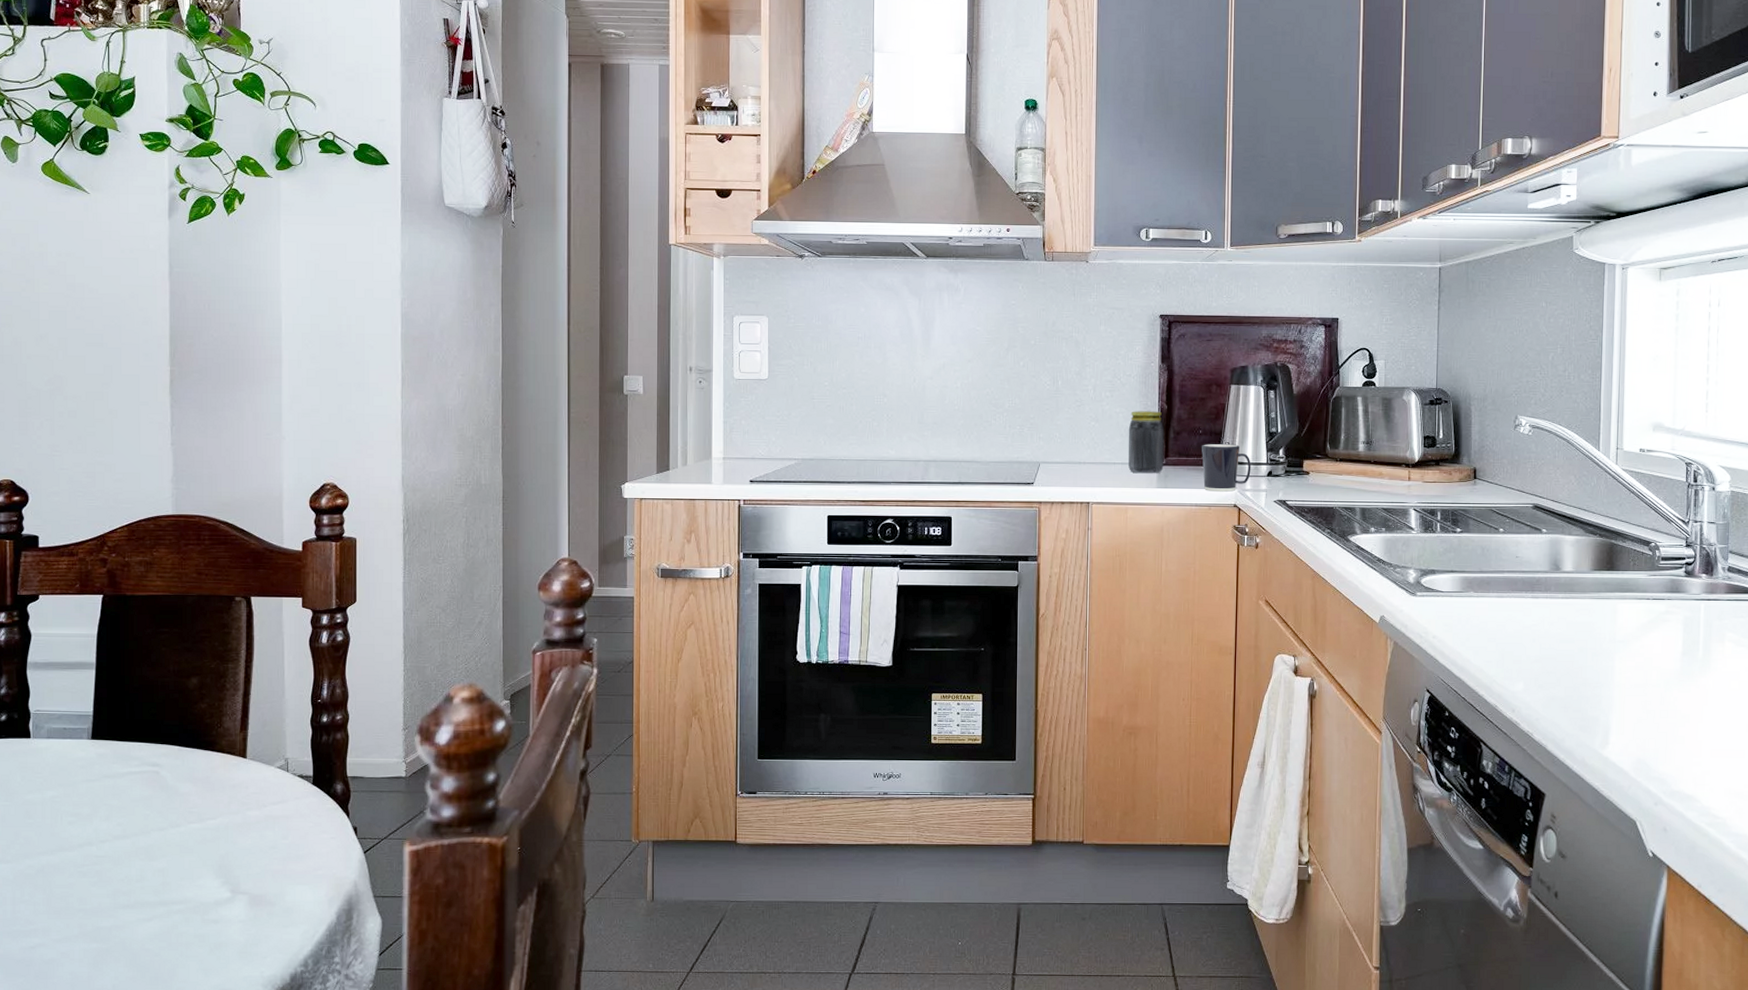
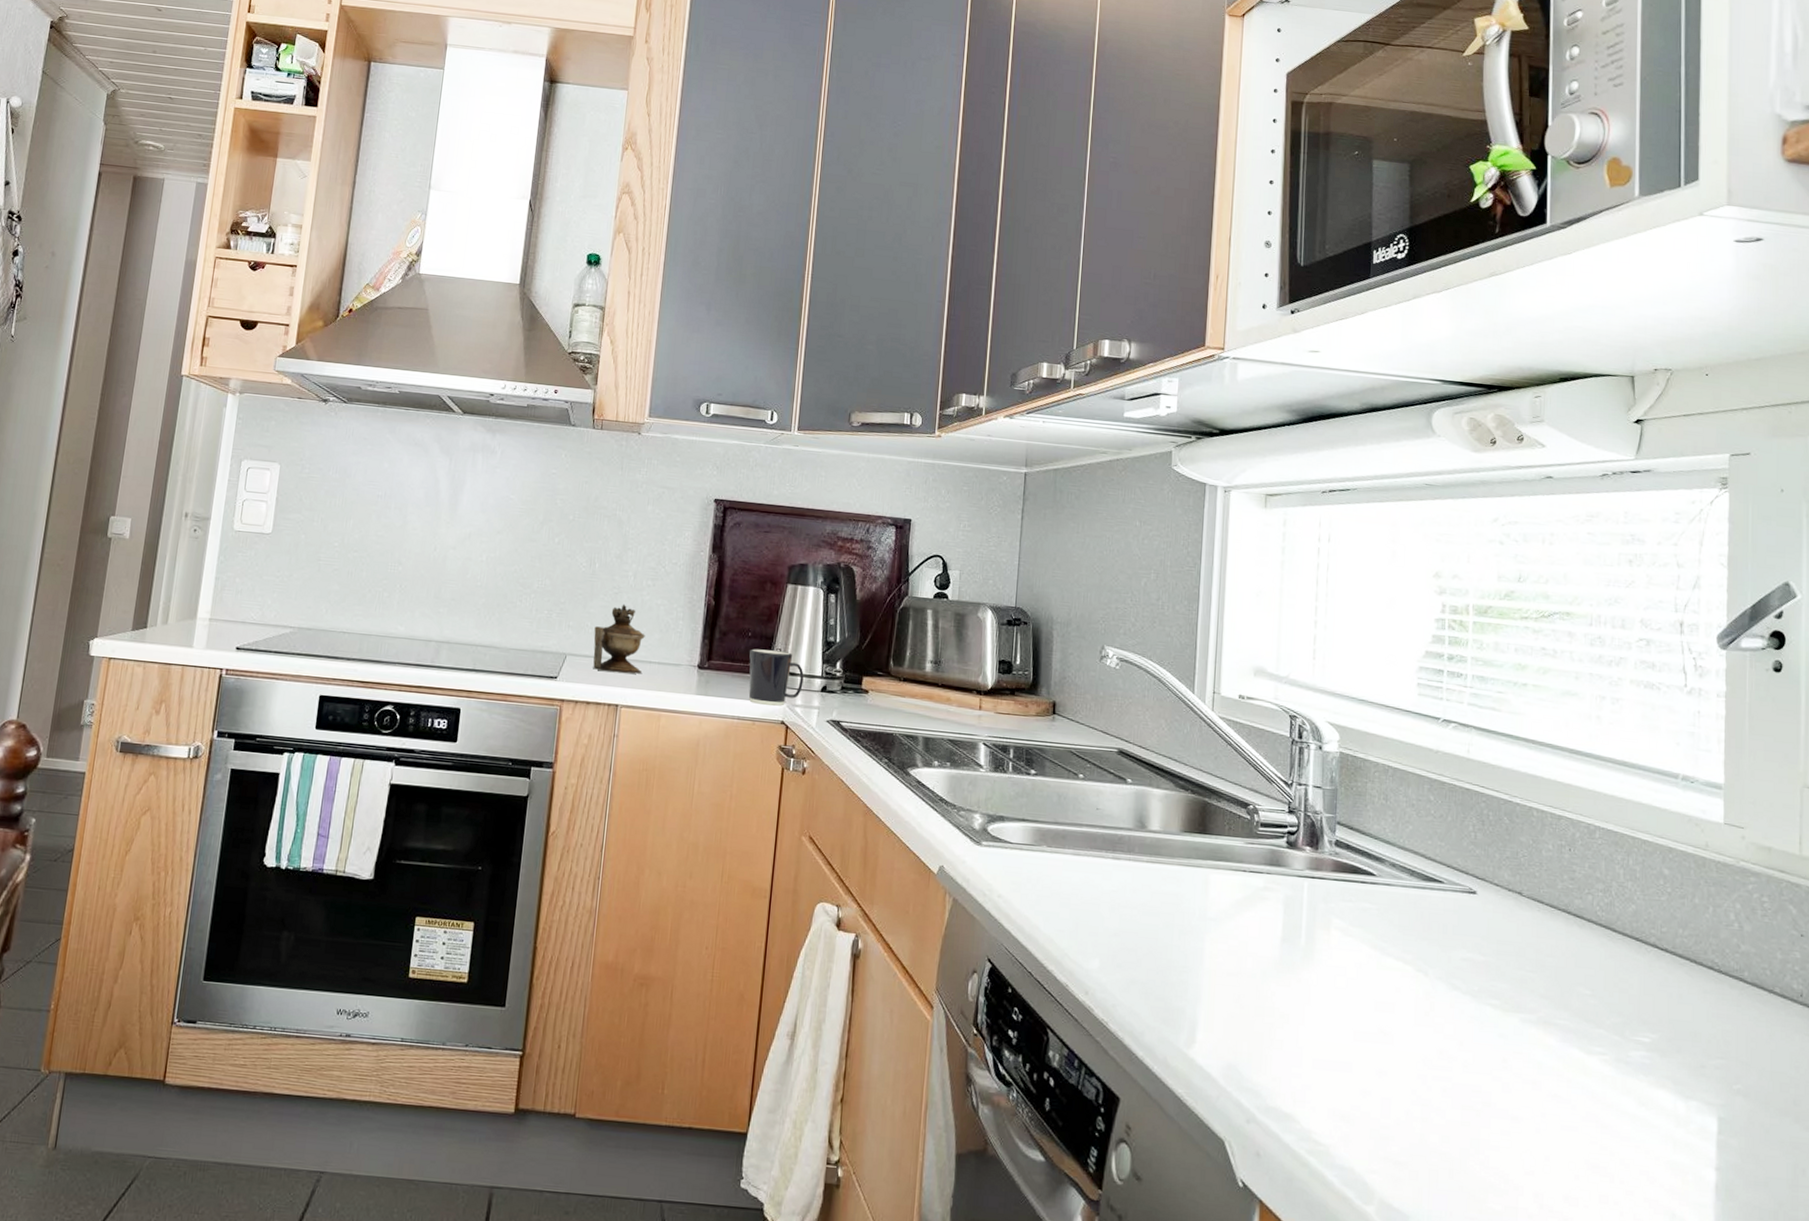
oil lamp: none [1062,414,1108,475] -> present [593,604,645,674]
jar: present [1128,411,1165,474] -> none [666,604,710,678]

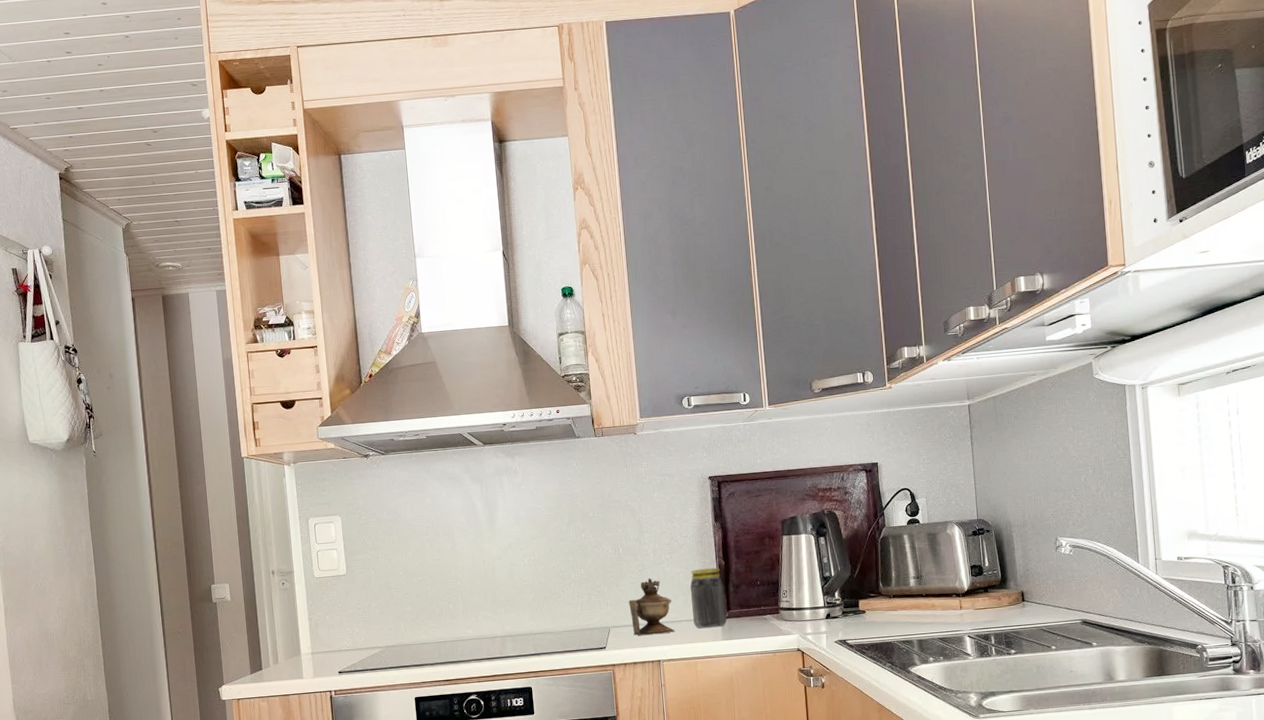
jar: none [666,604,710,678] -> present [690,567,727,629]
mug: present [748,648,804,707] -> none [761,591,810,639]

